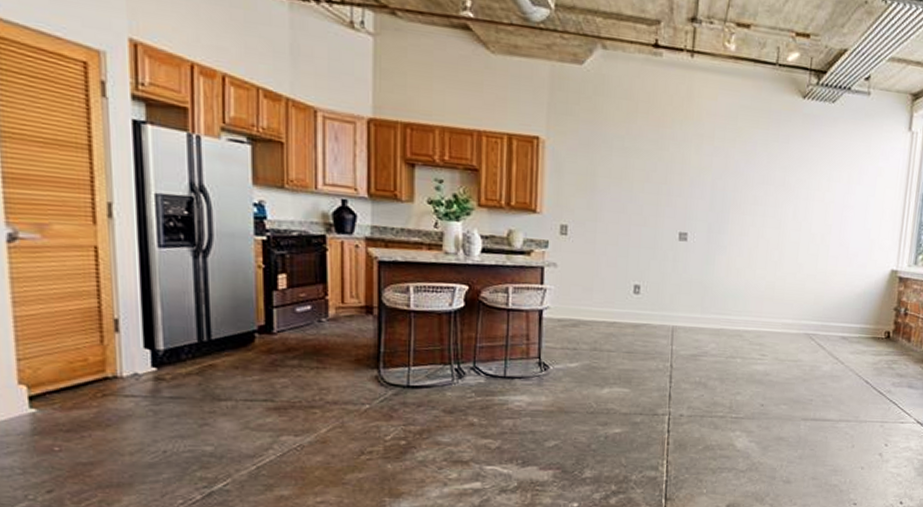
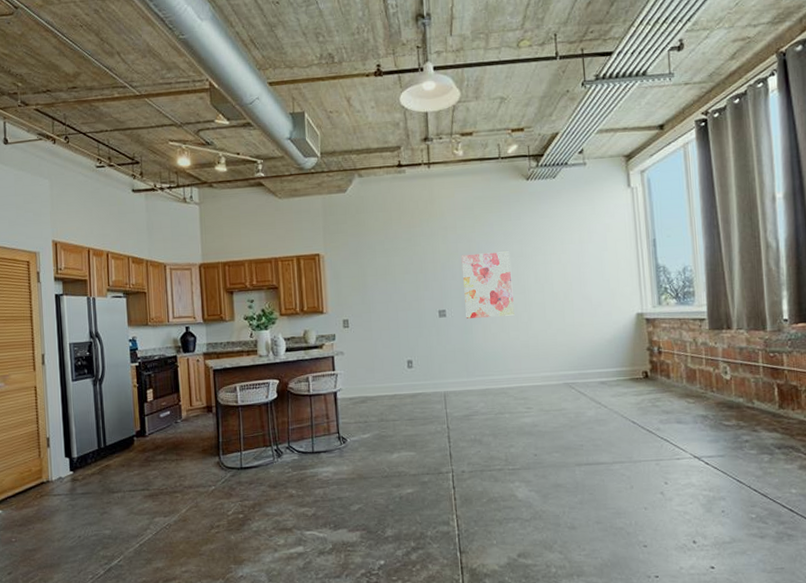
wall art: none [710,171,770,252] -> present [461,251,515,319]

